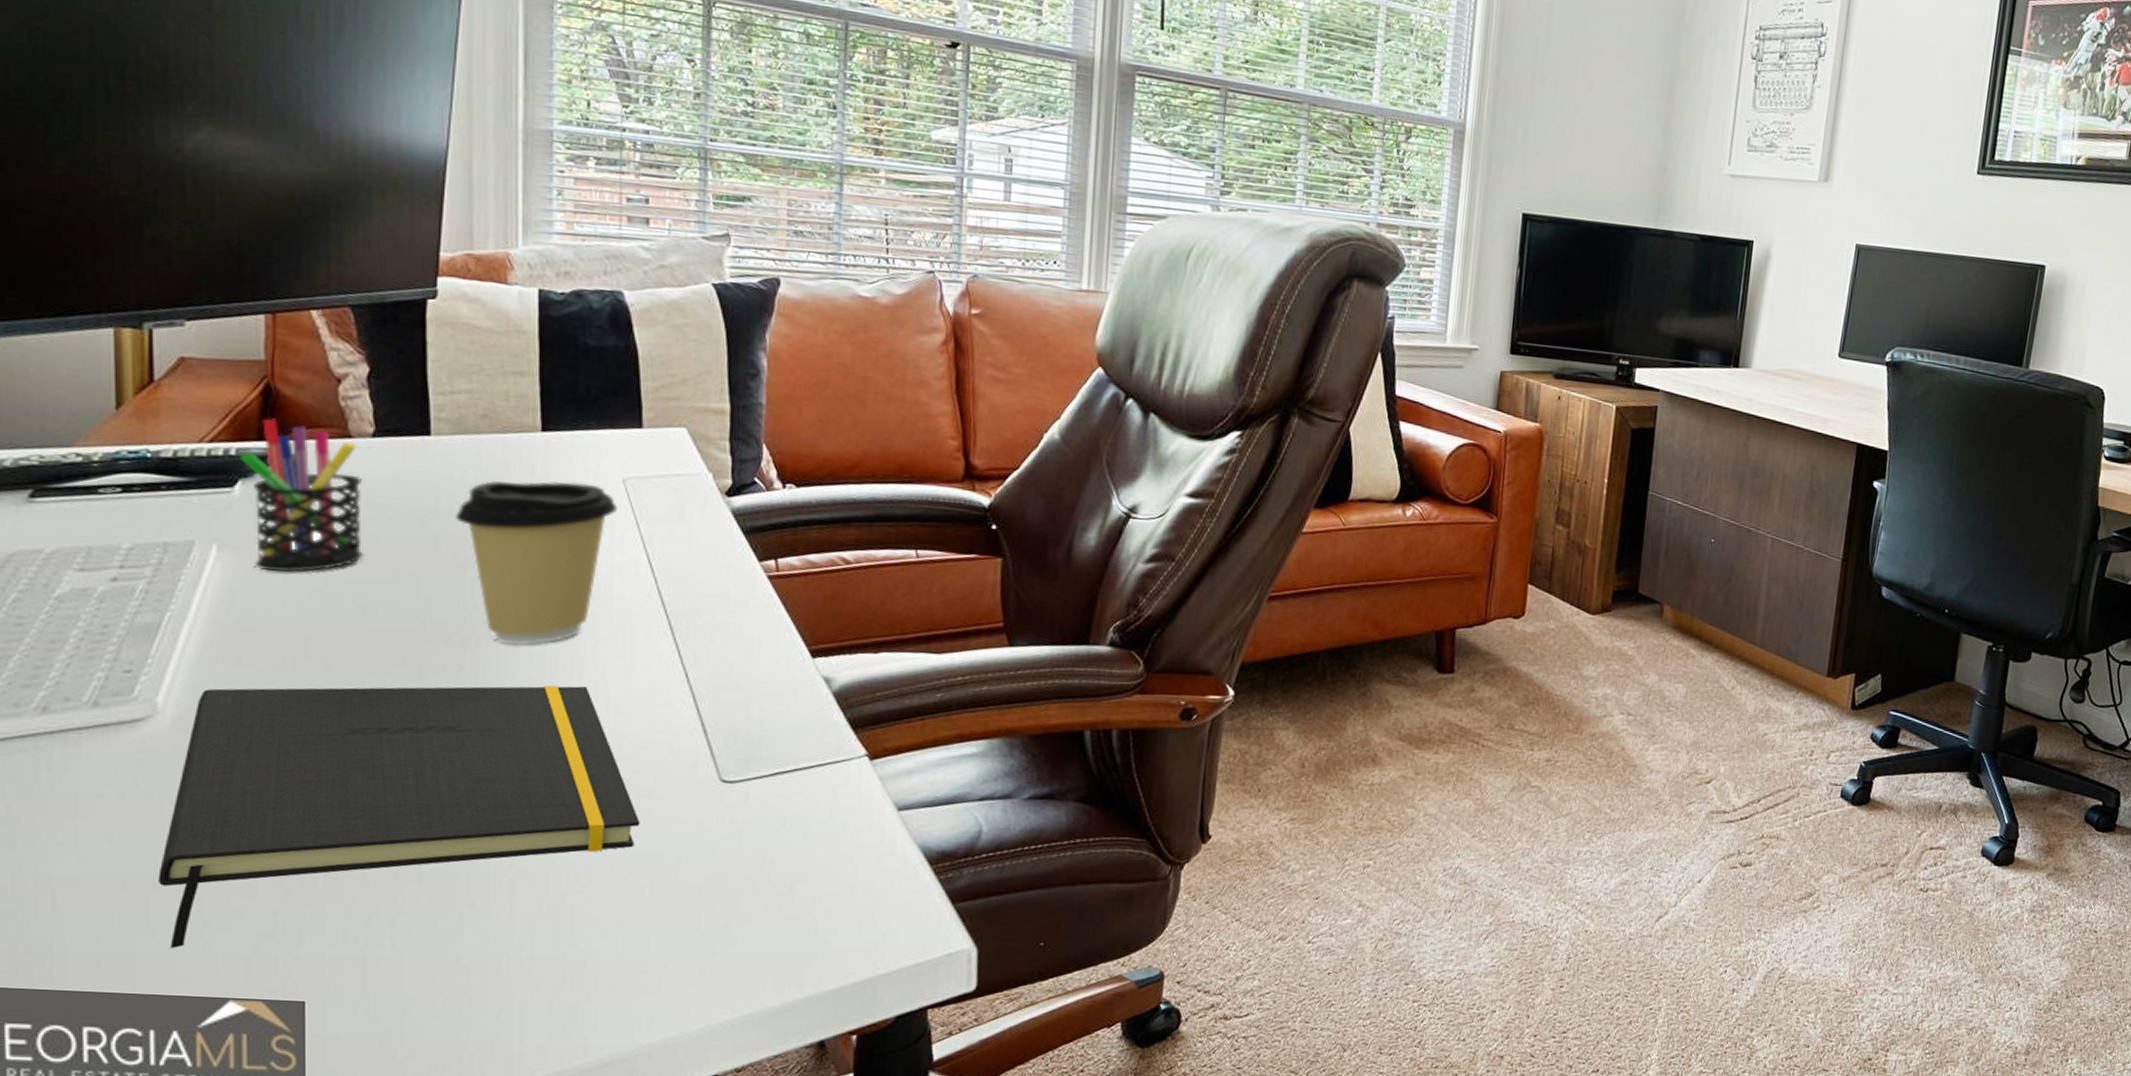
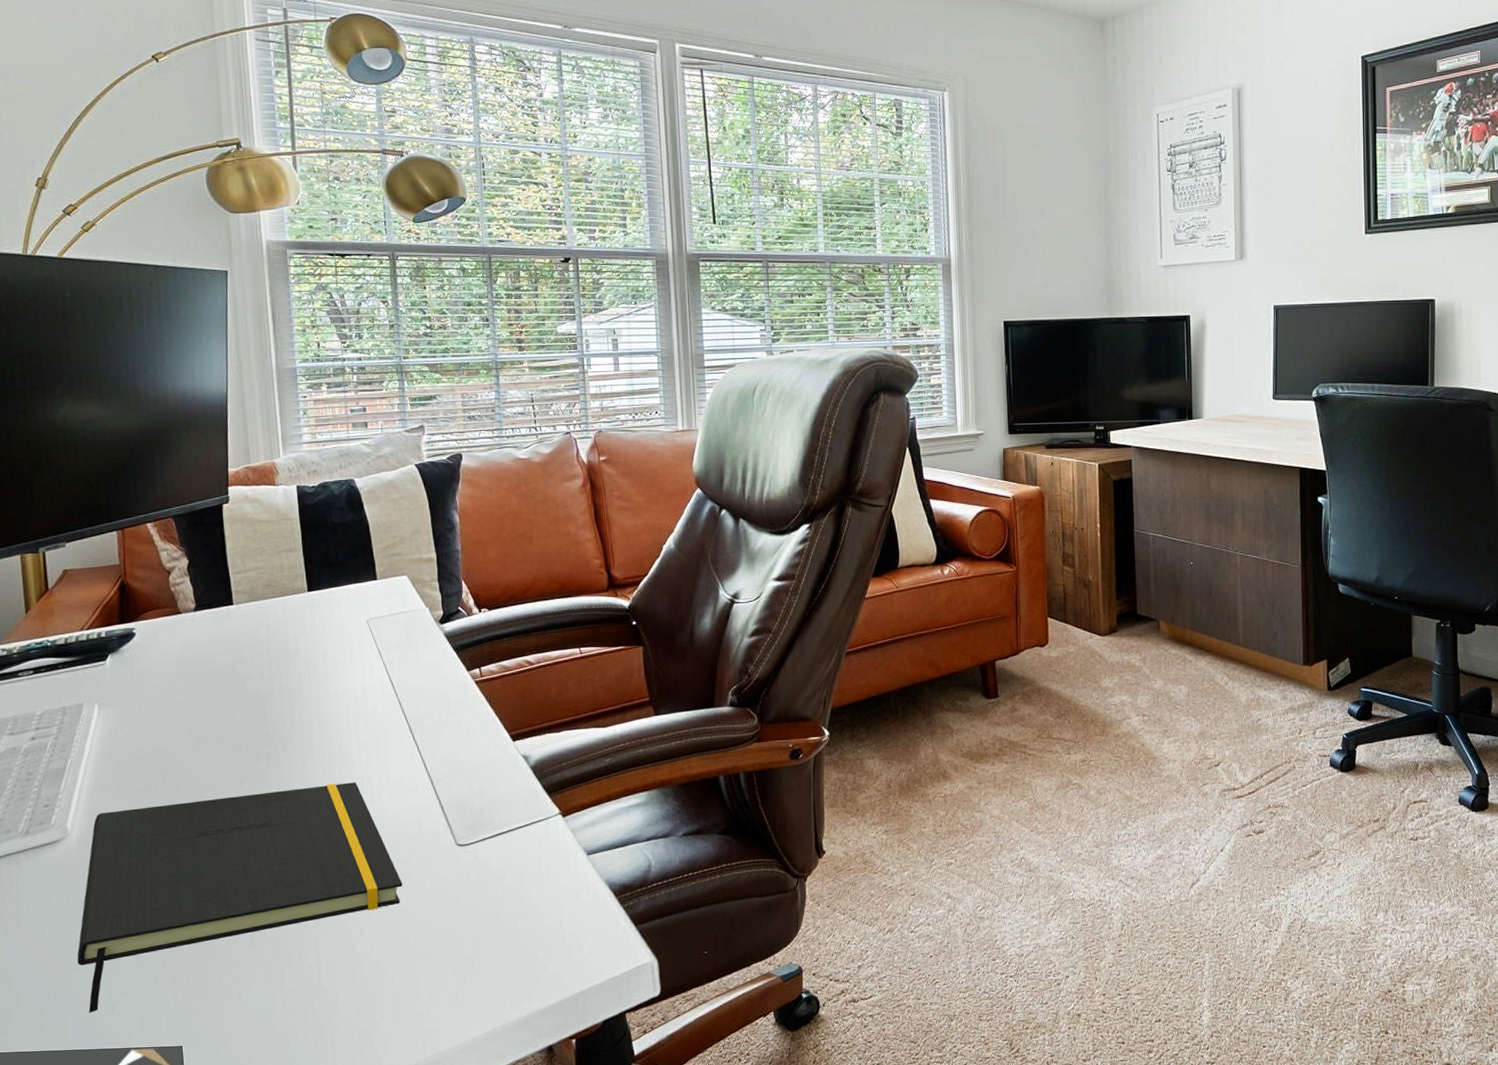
pen holder: present [239,418,363,572] -> none [108,606,195,720]
coffee cup: present [454,481,617,646] -> none [254,627,365,756]

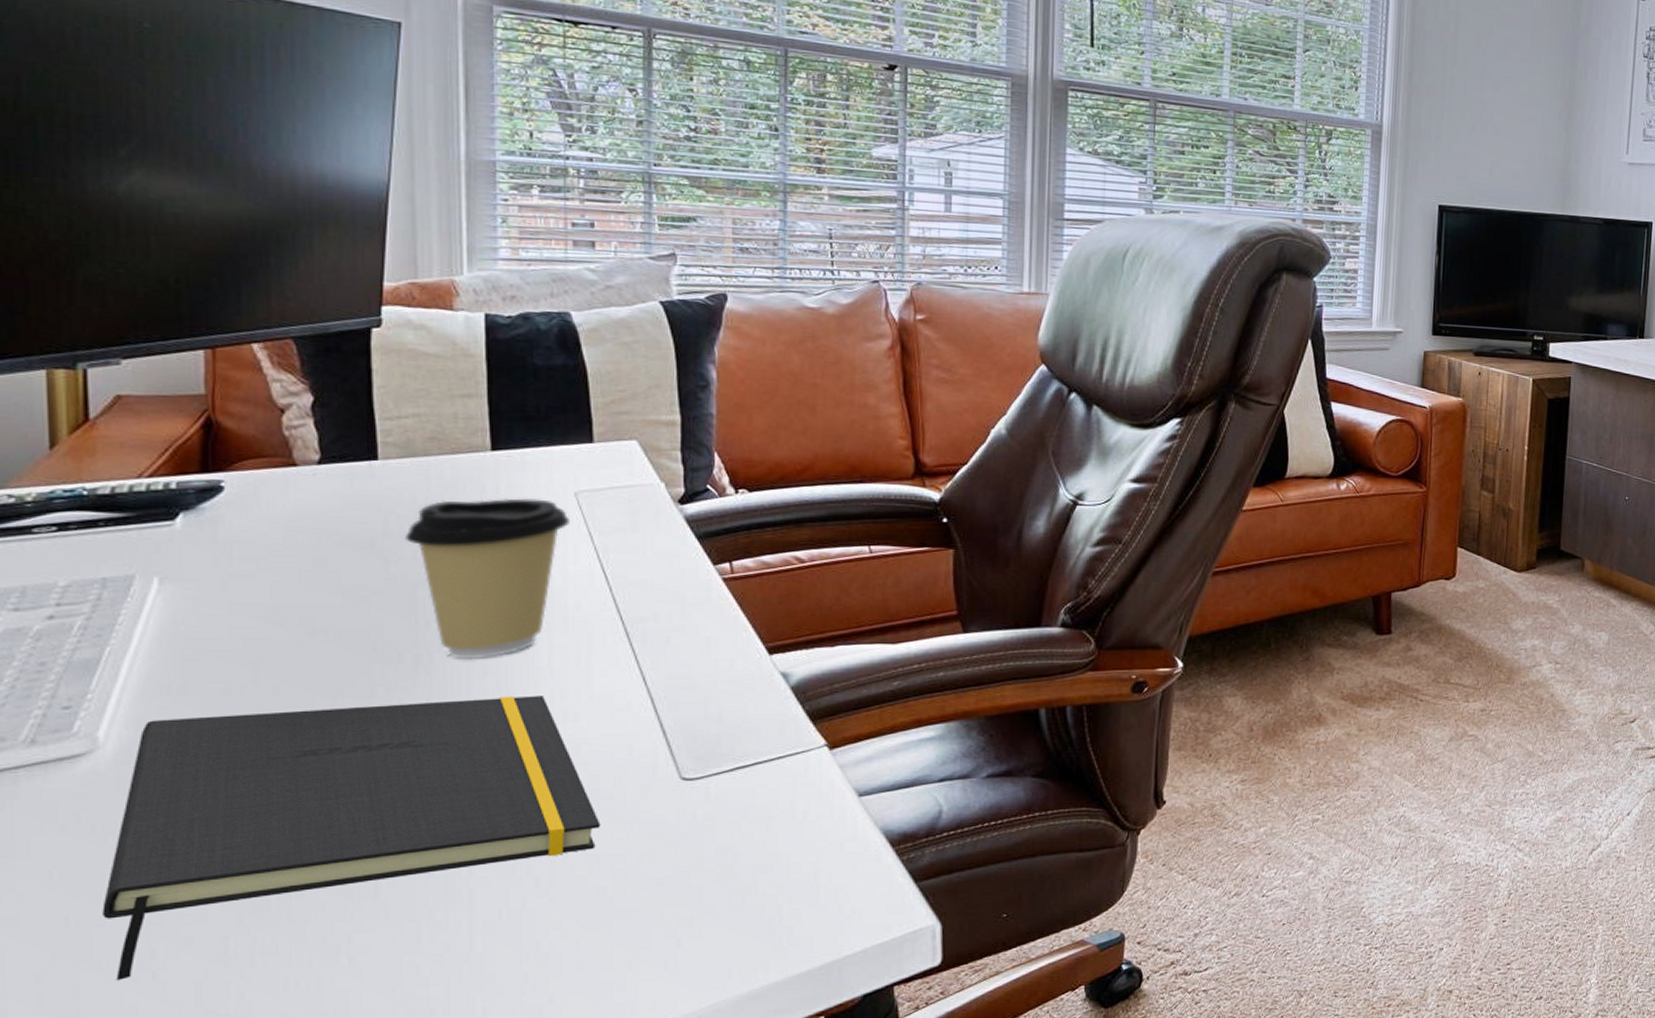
coffee cup: none [254,627,365,756] -> present [404,498,569,660]

